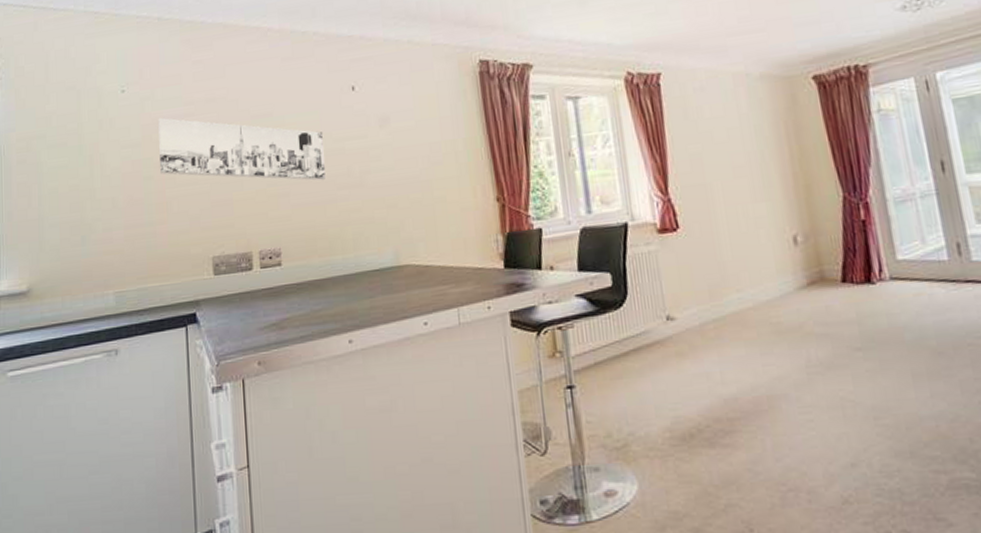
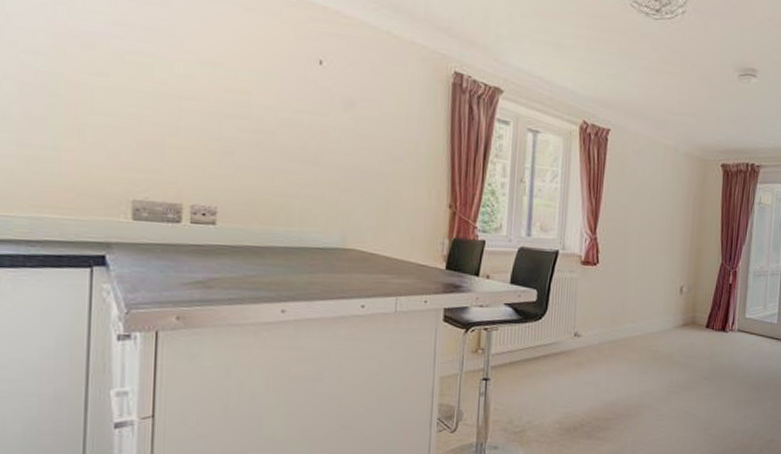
wall art: present [158,117,325,181] -> none [72,29,281,149]

